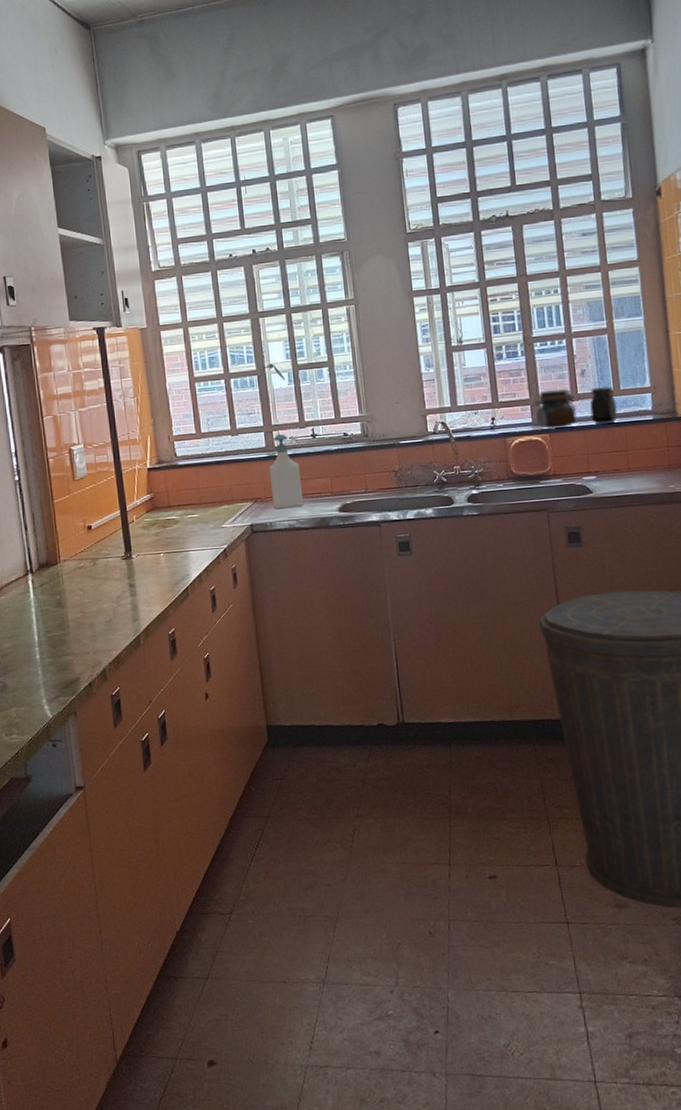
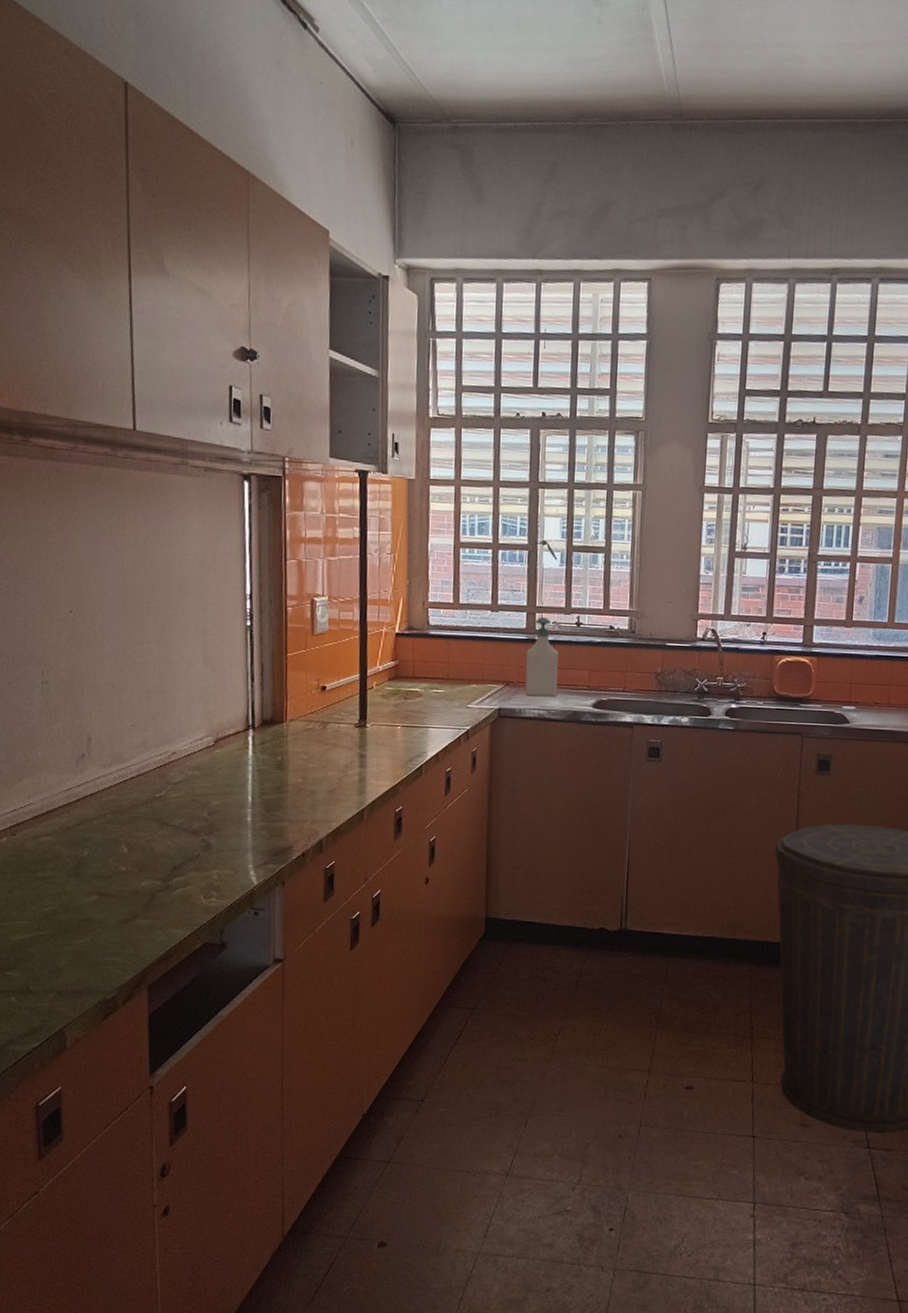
jar: present [533,389,577,429] -> none [806,612,849,653]
jar: present [589,386,618,425] -> none [861,617,888,656]

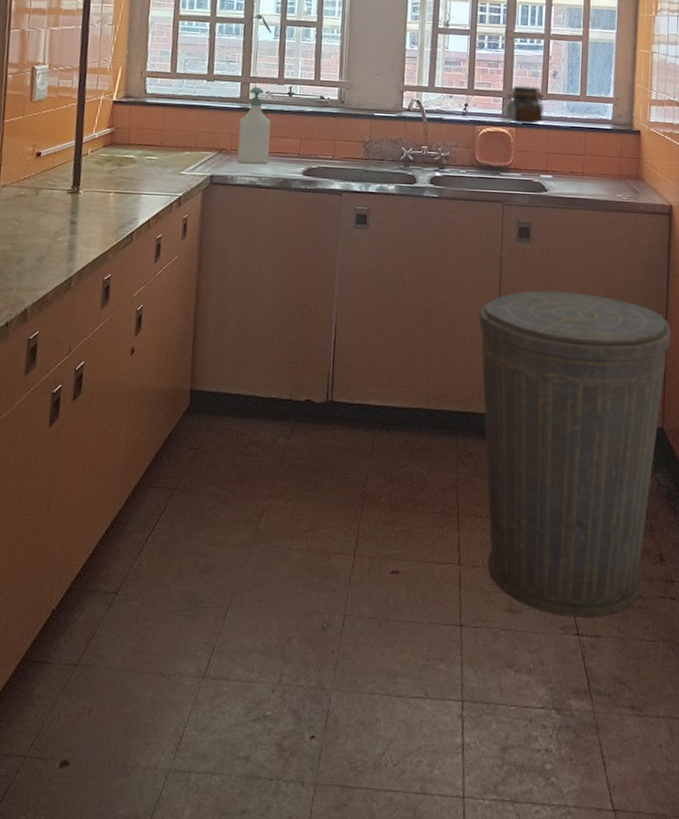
jar: none [806,612,849,653] -> present [505,85,545,124]

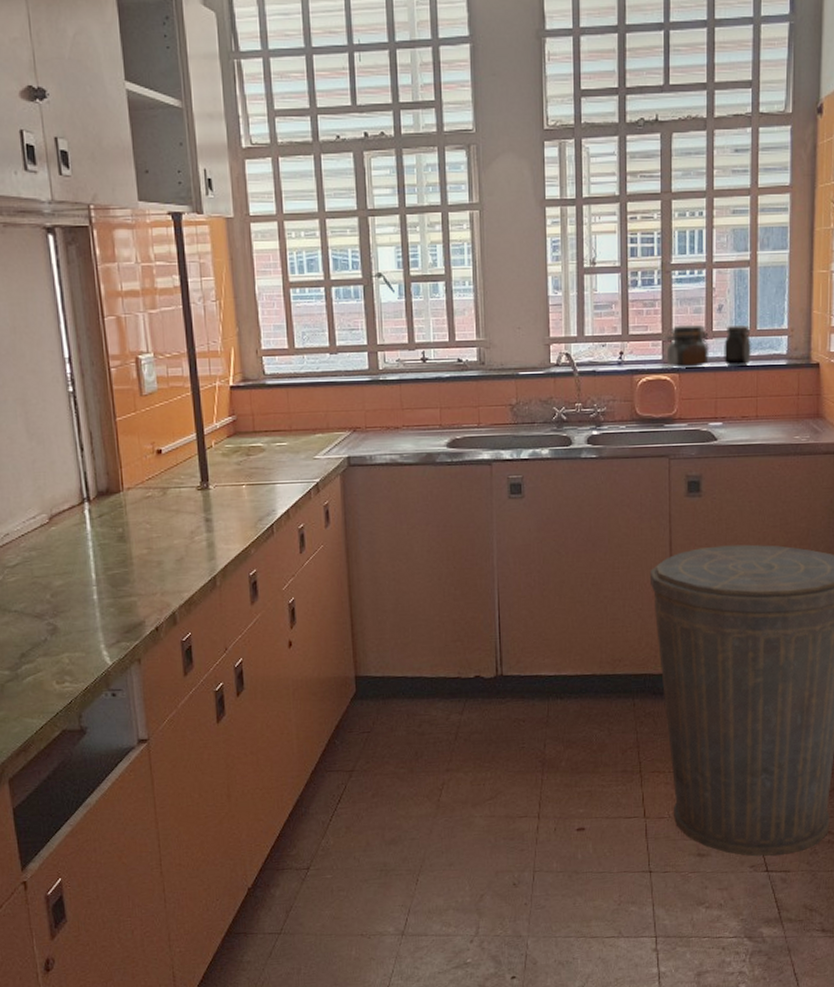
soap bottle: present [237,87,271,164] -> none [371,356,409,441]
jar: none [556,90,581,127] -> present [724,325,751,367]

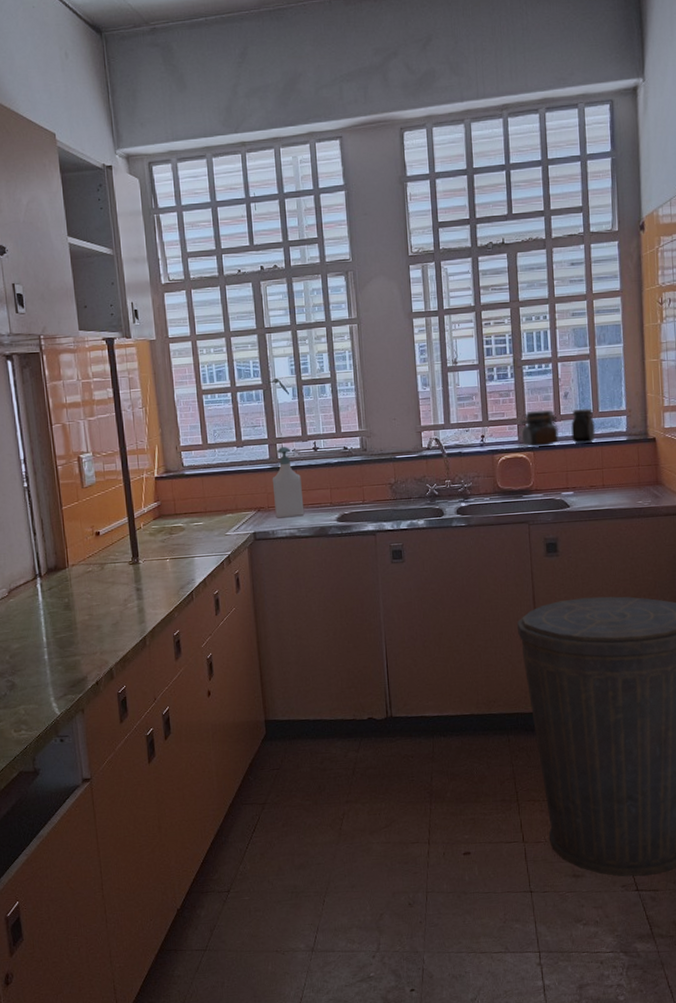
soap bottle: none [371,356,409,441] -> present [272,447,305,518]

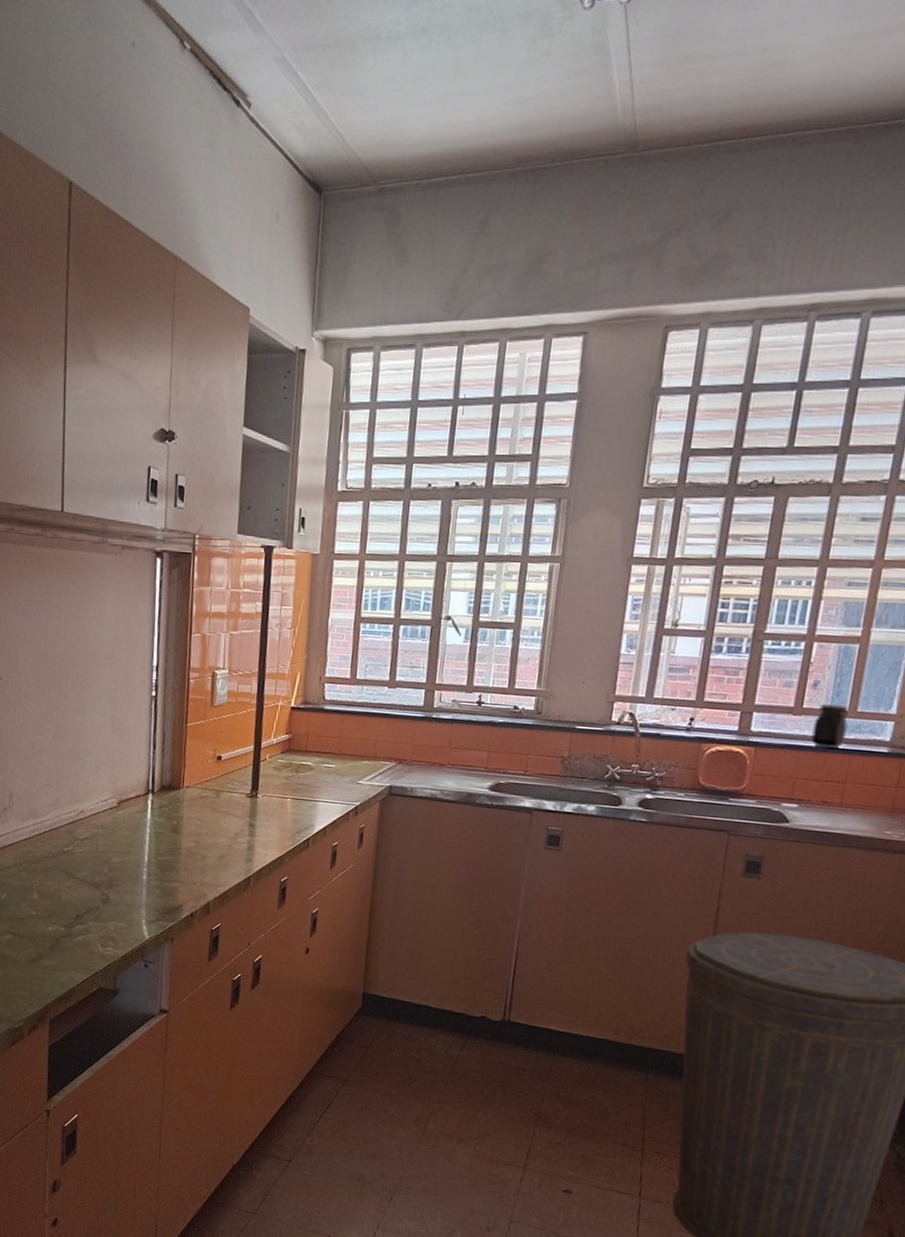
soap bottle: present [272,447,305,518] -> none [418,695,456,776]
jar: present [519,409,559,447] -> none [742,697,797,743]

